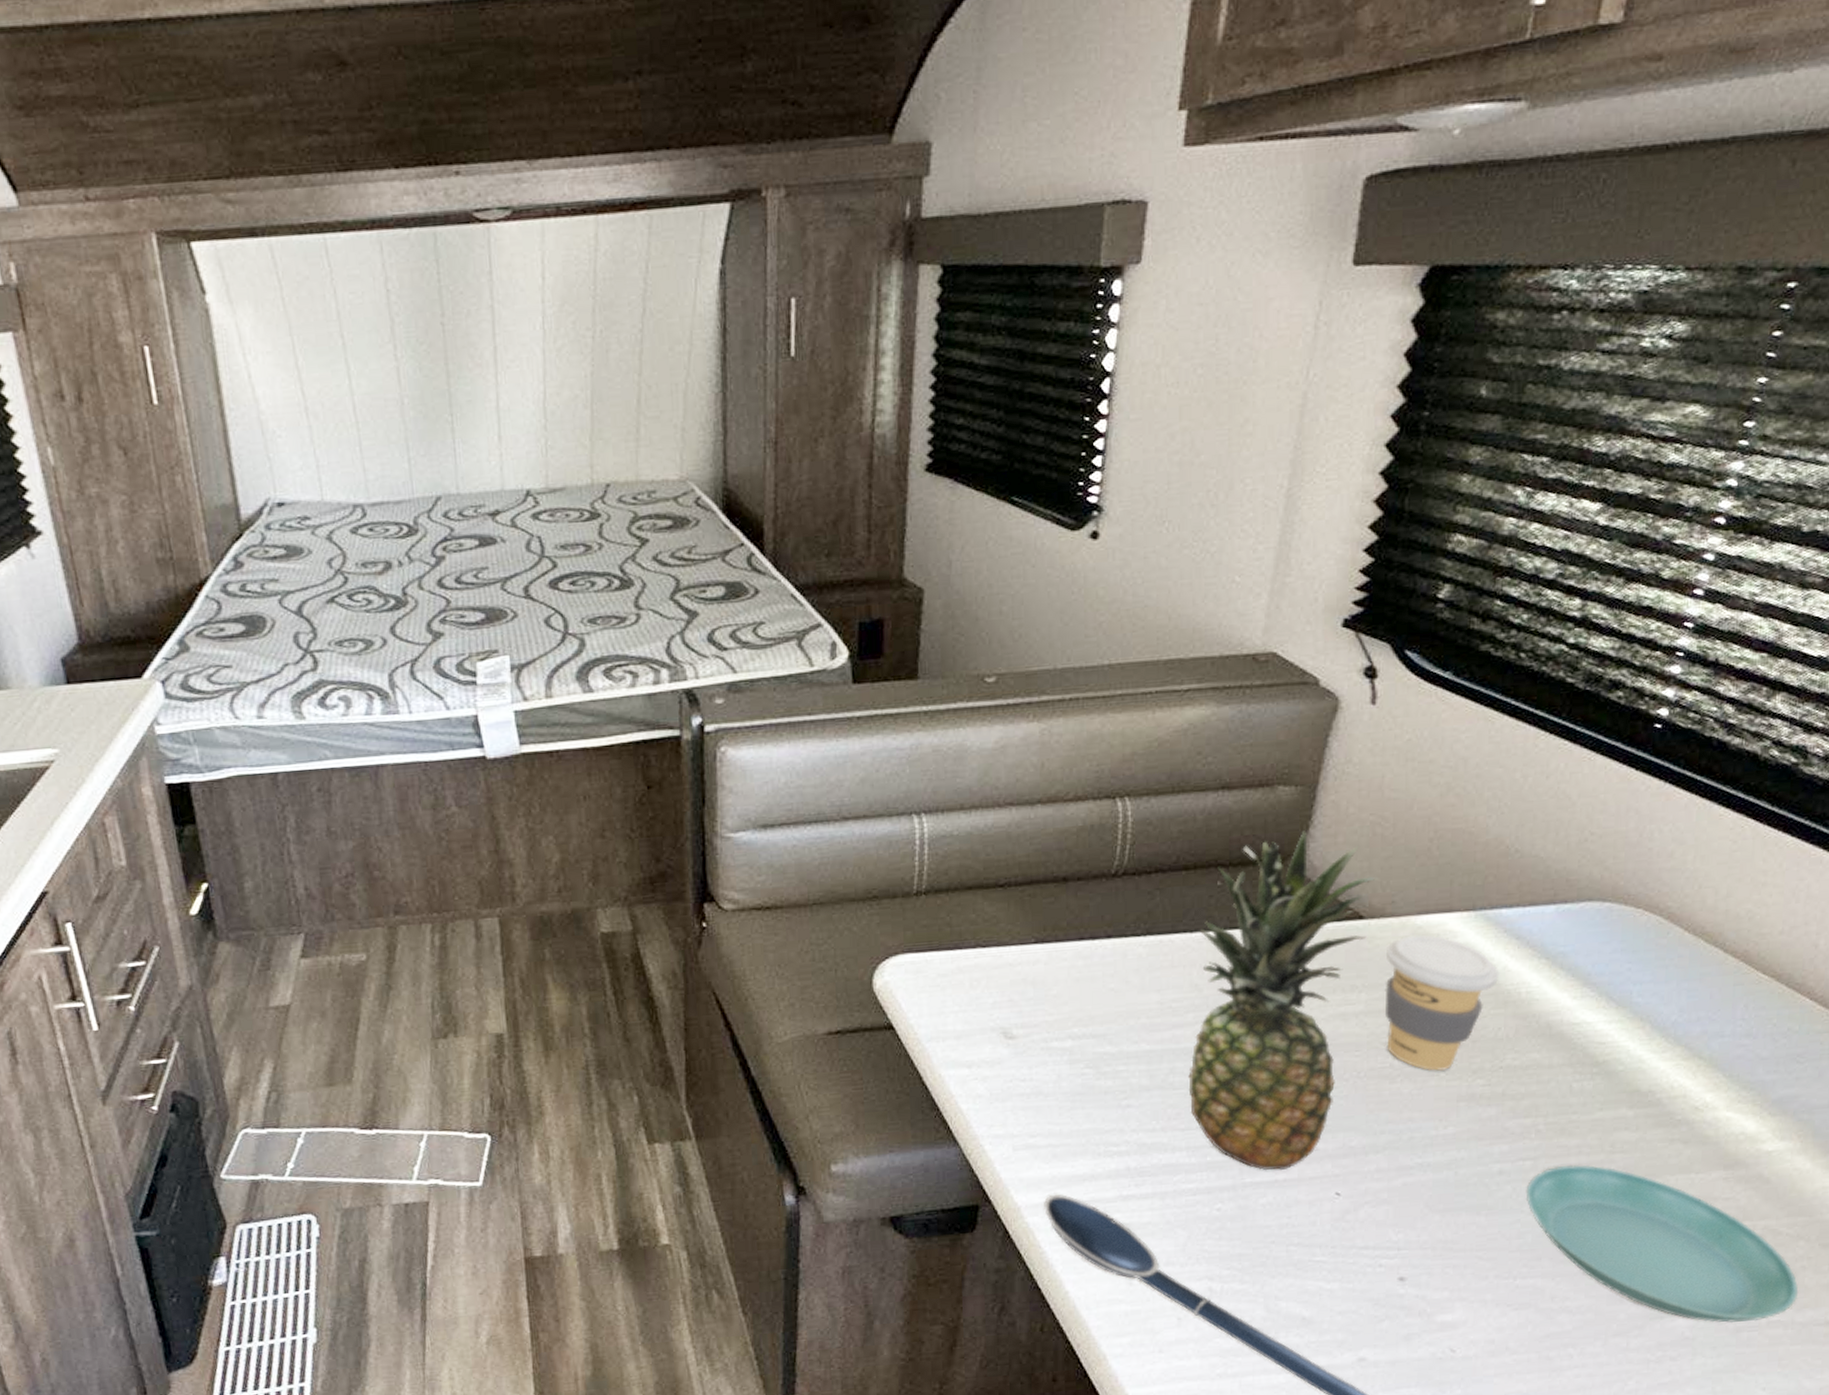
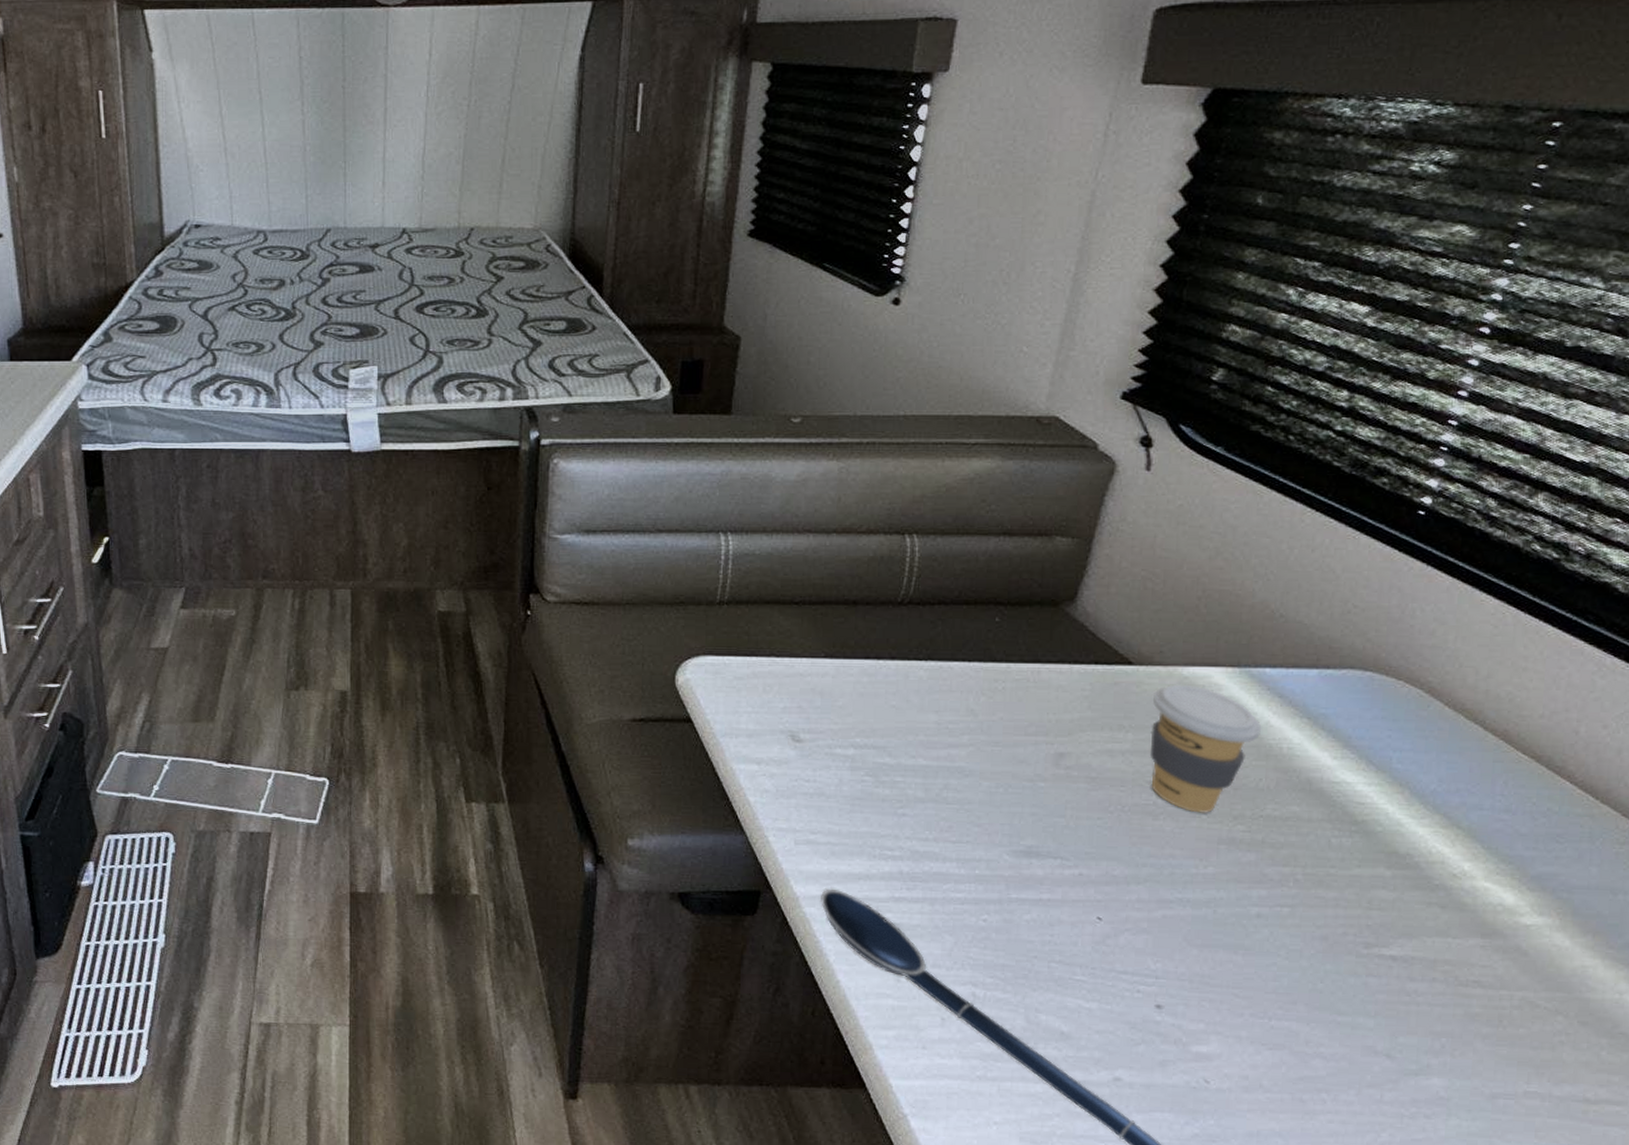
fruit: present [1188,830,1379,1171] -> none [961,579,1148,890]
saucer: present [1525,1164,1799,1323] -> none [1282,915,1557,1090]

